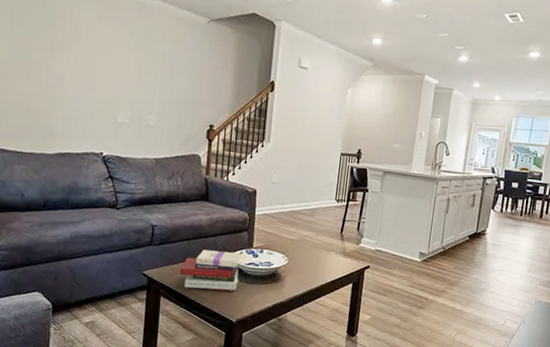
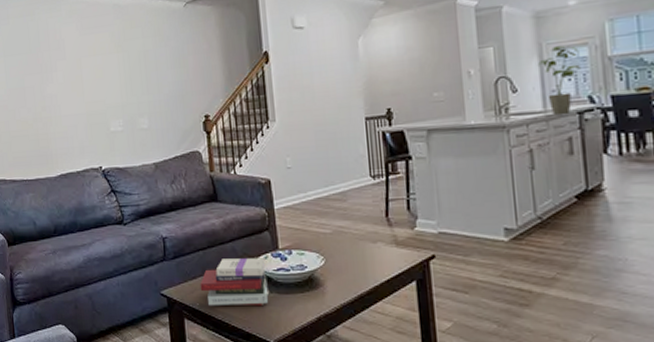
house plant: none [467,127,494,178] -> present [538,45,581,116]

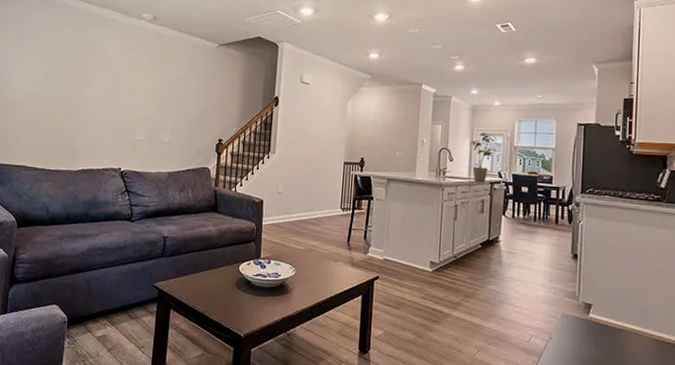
books: present [200,258,270,307] -> none [189,261,248,305]

